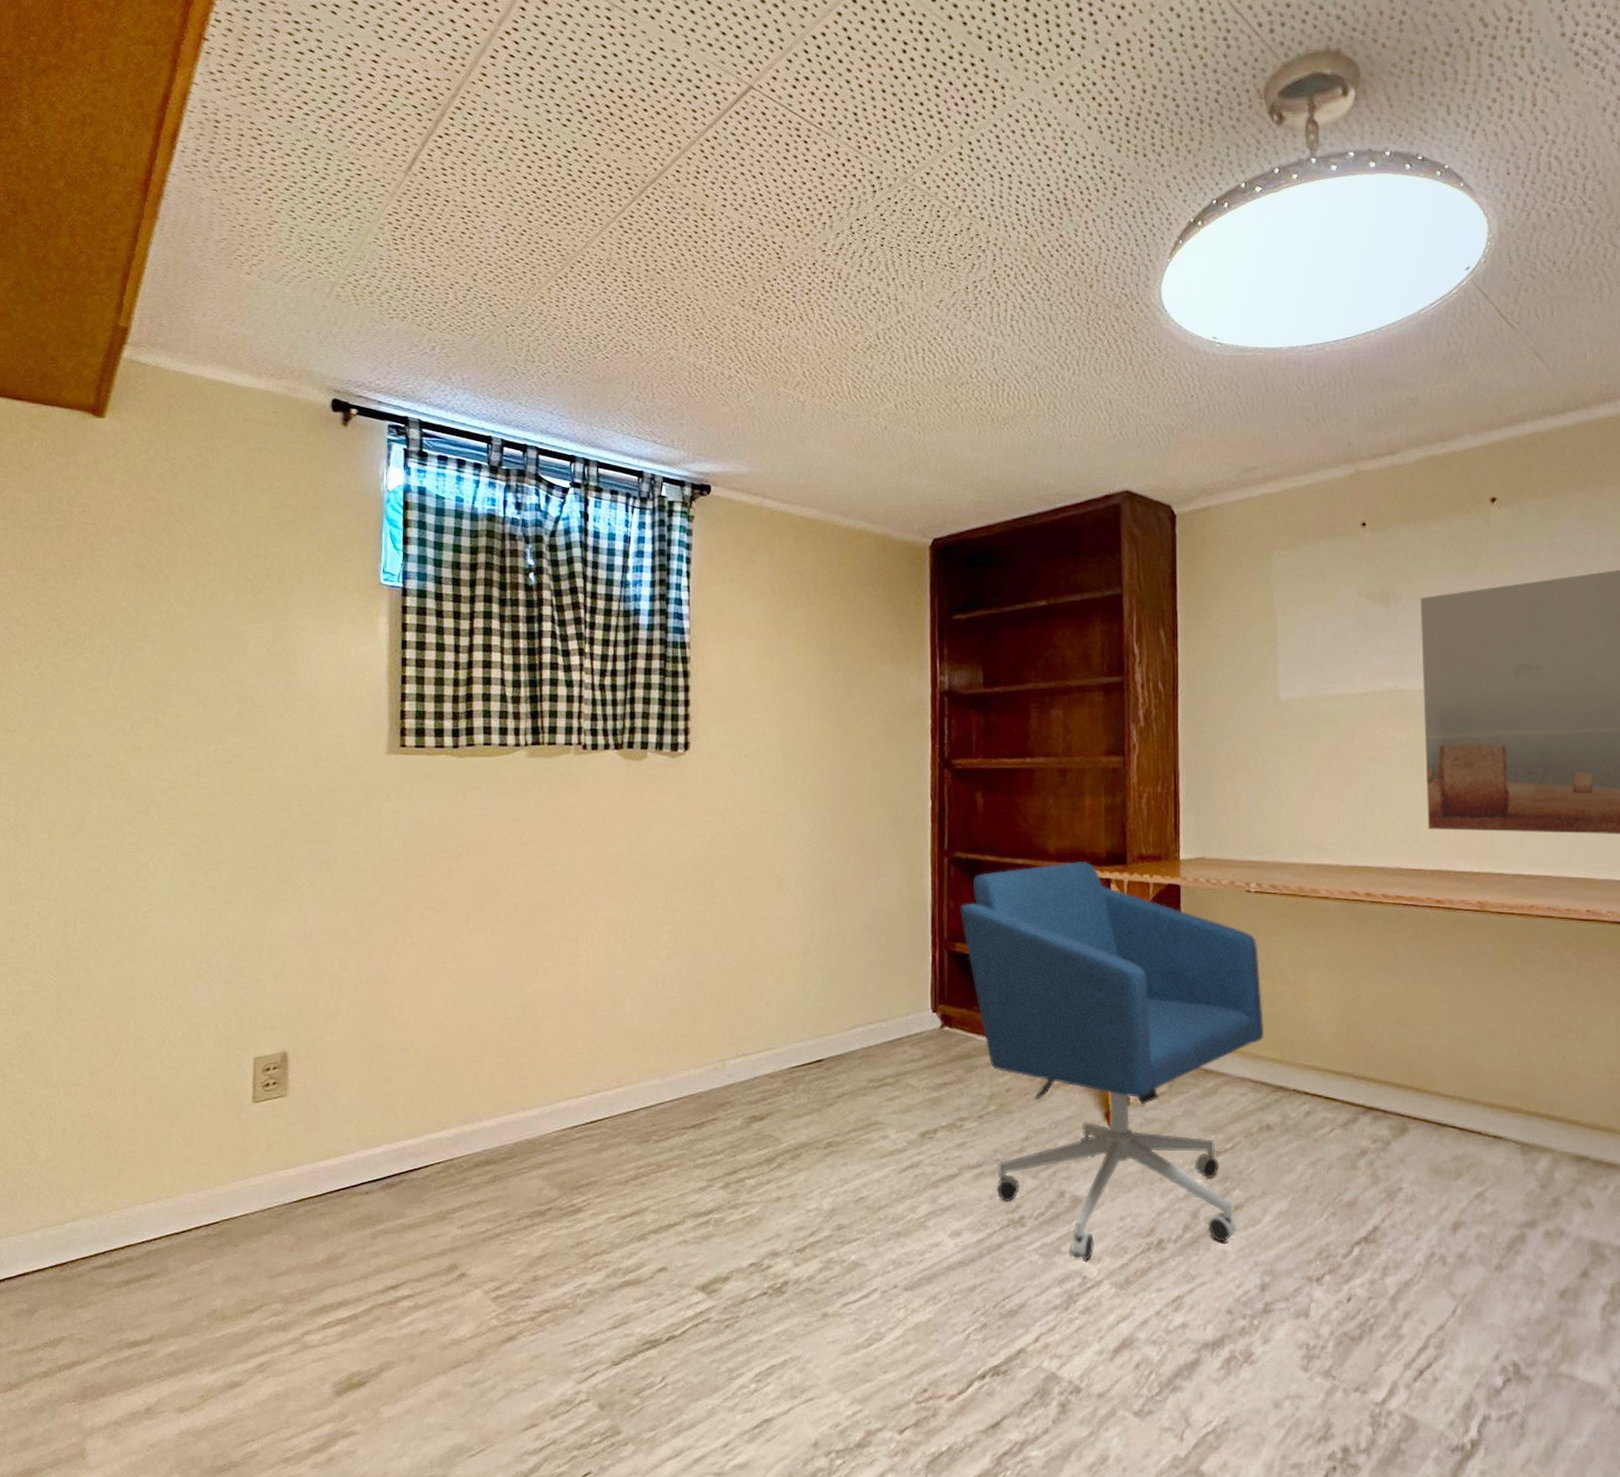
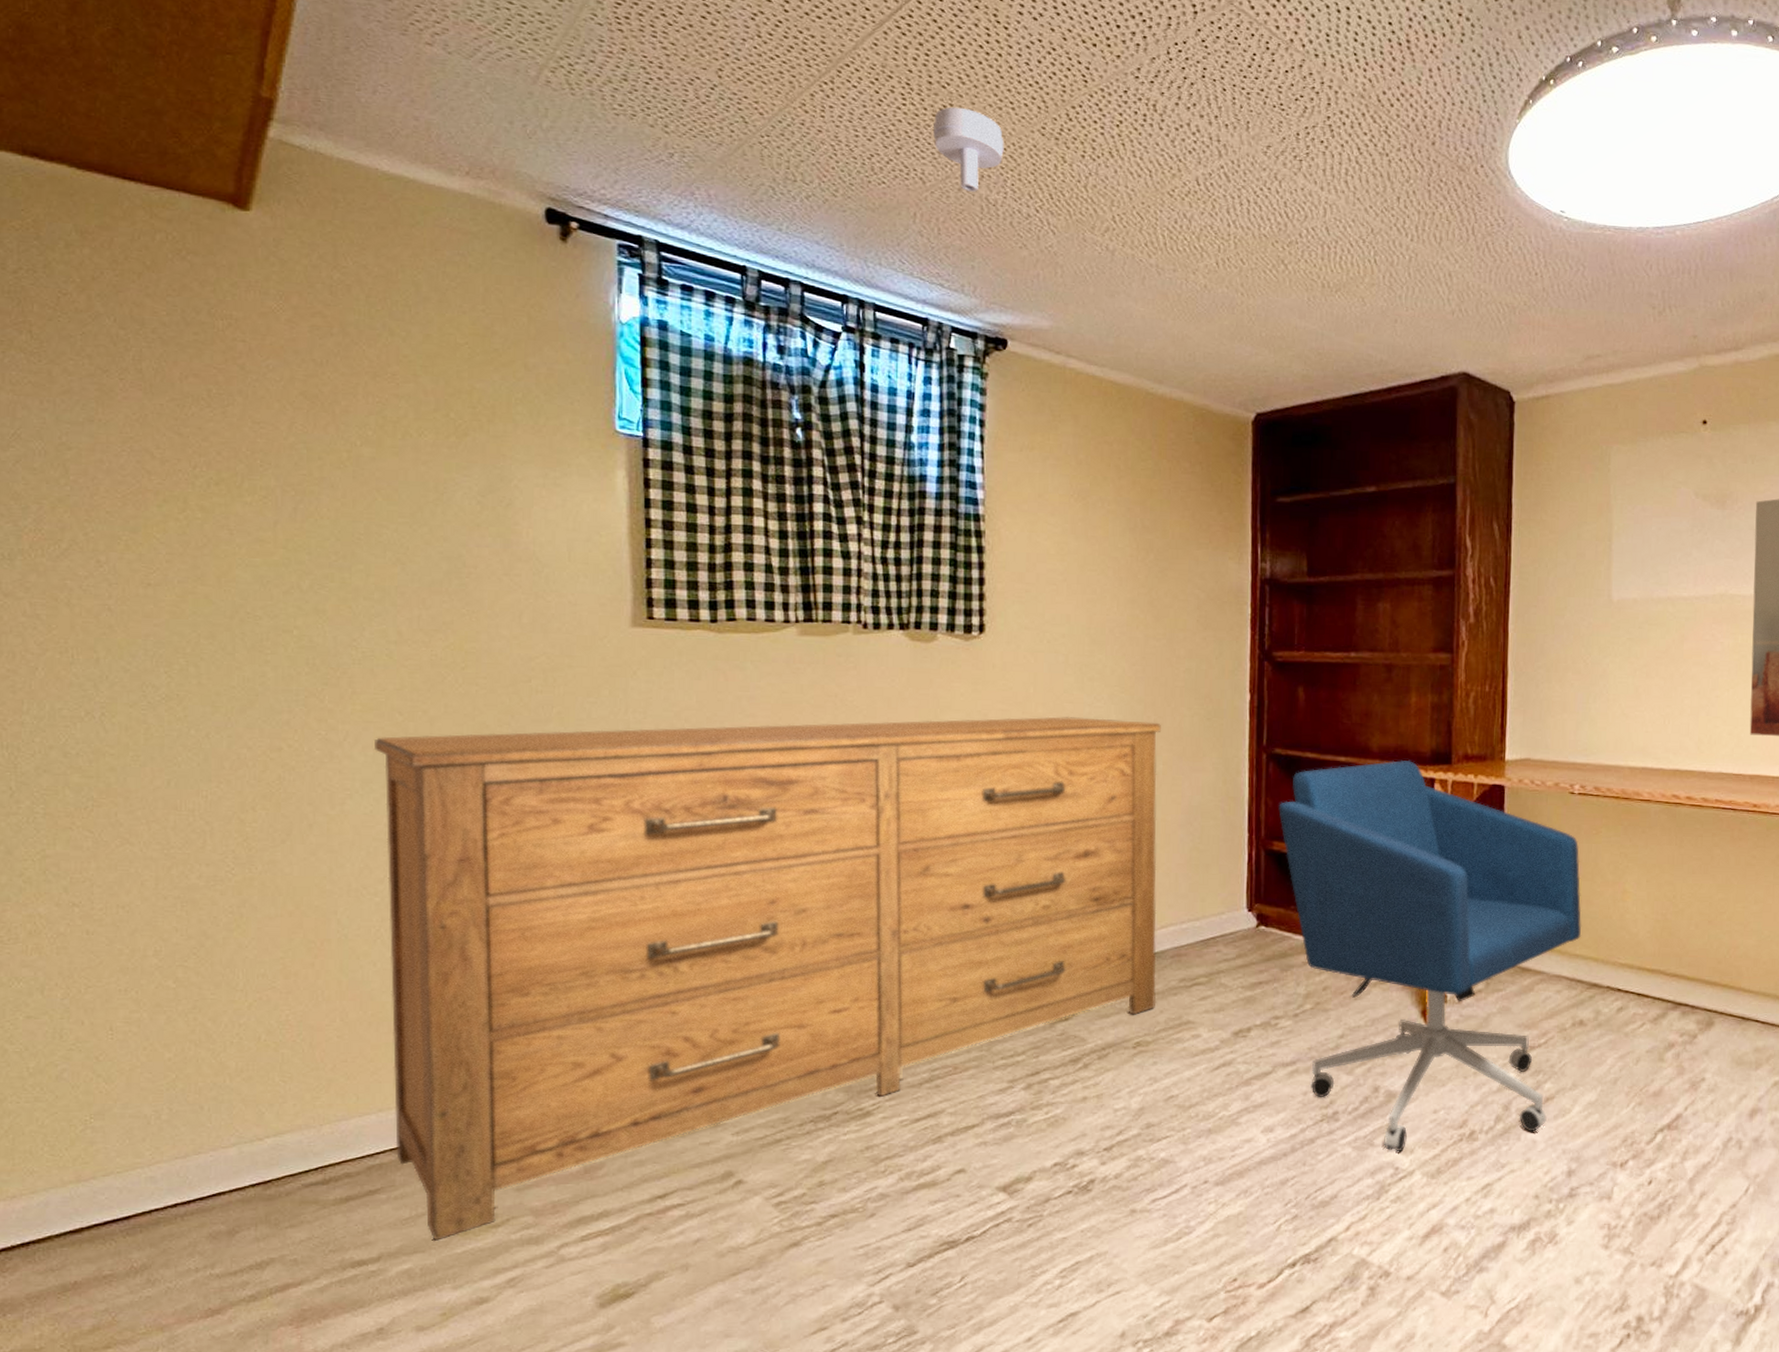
dresser: none [170,825,849,1324] -> present [373,716,1161,1241]
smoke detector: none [649,289,709,360] -> present [933,107,1004,192]

